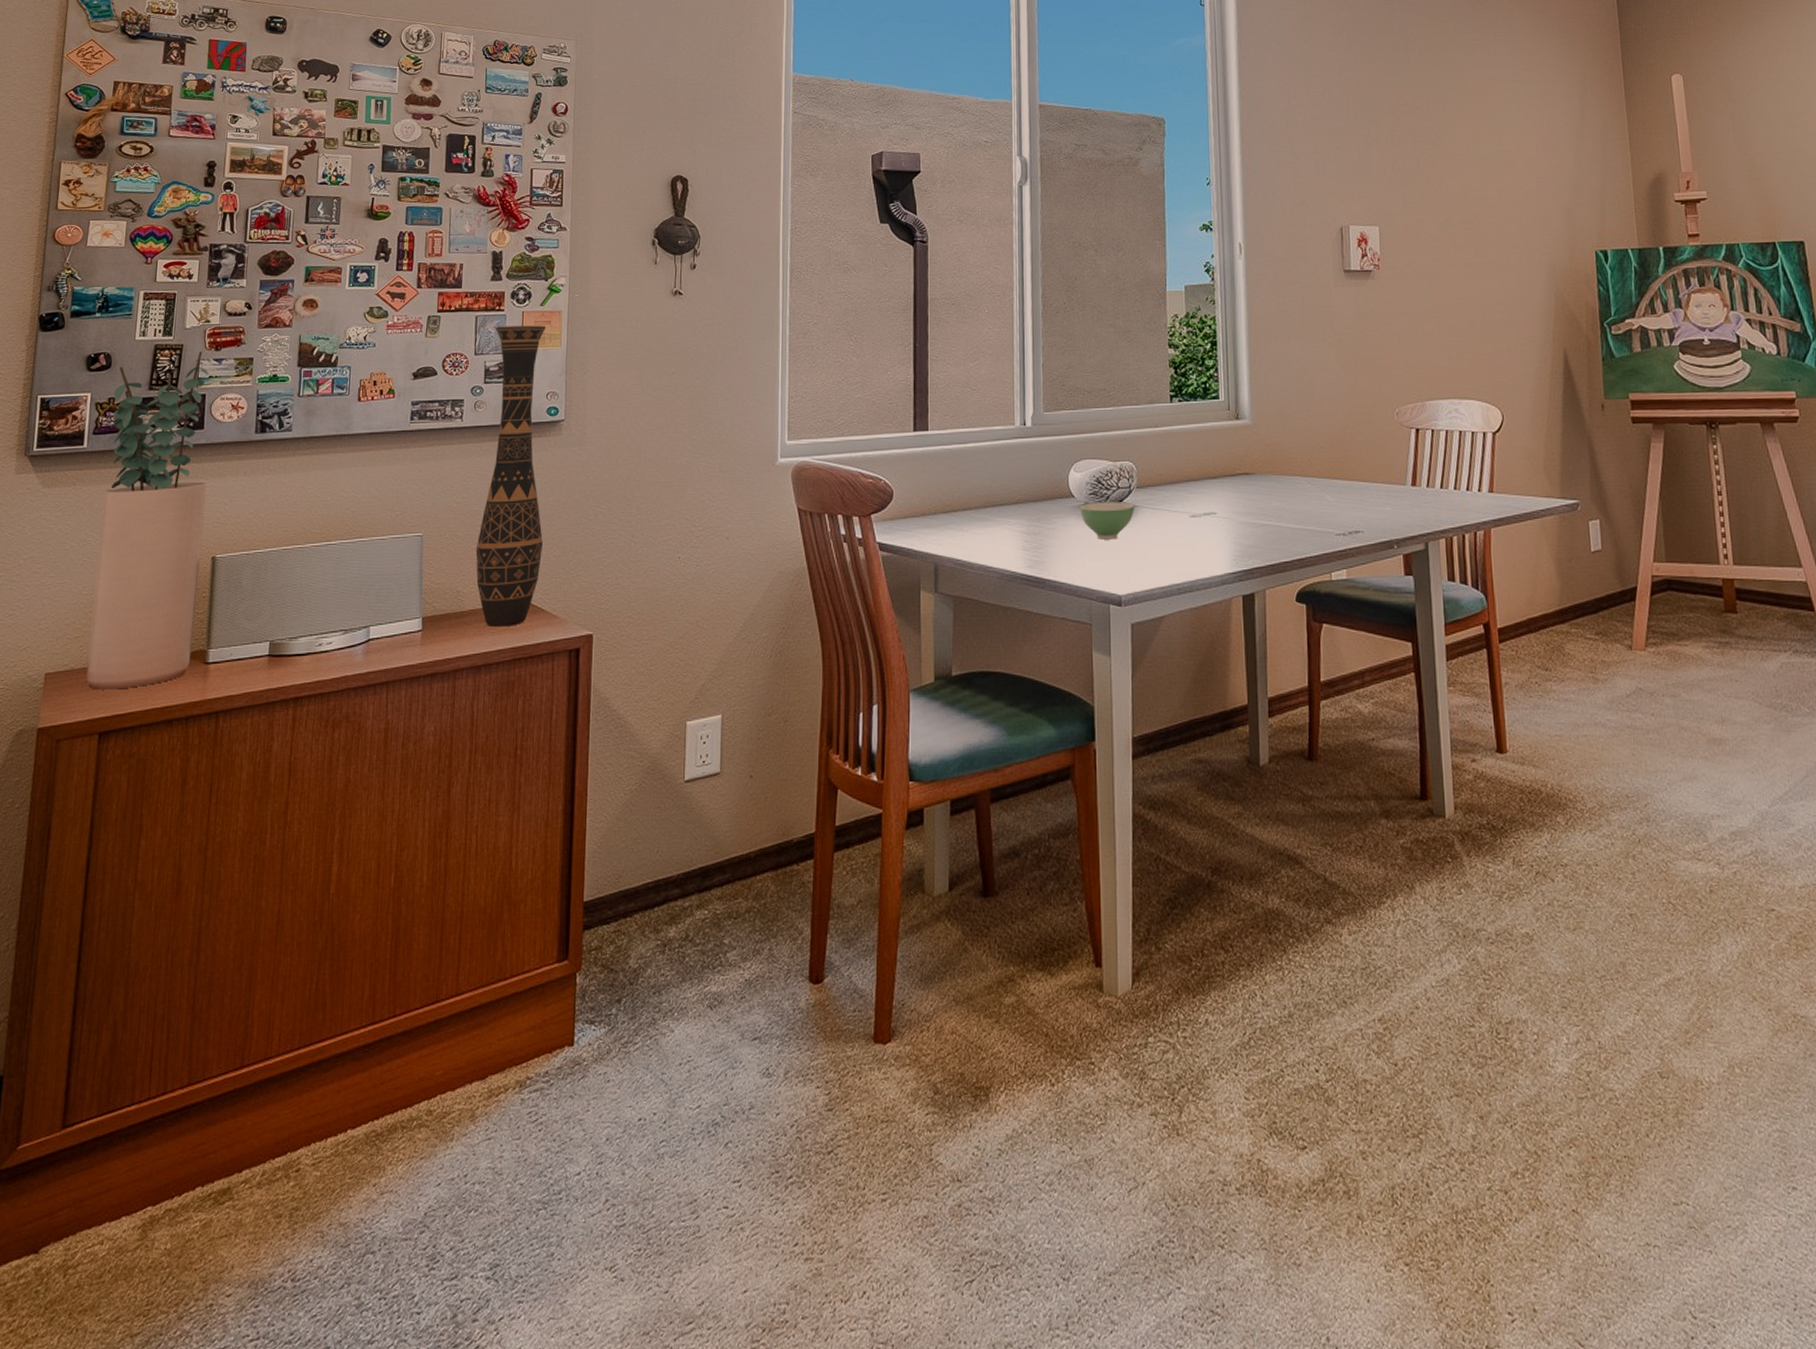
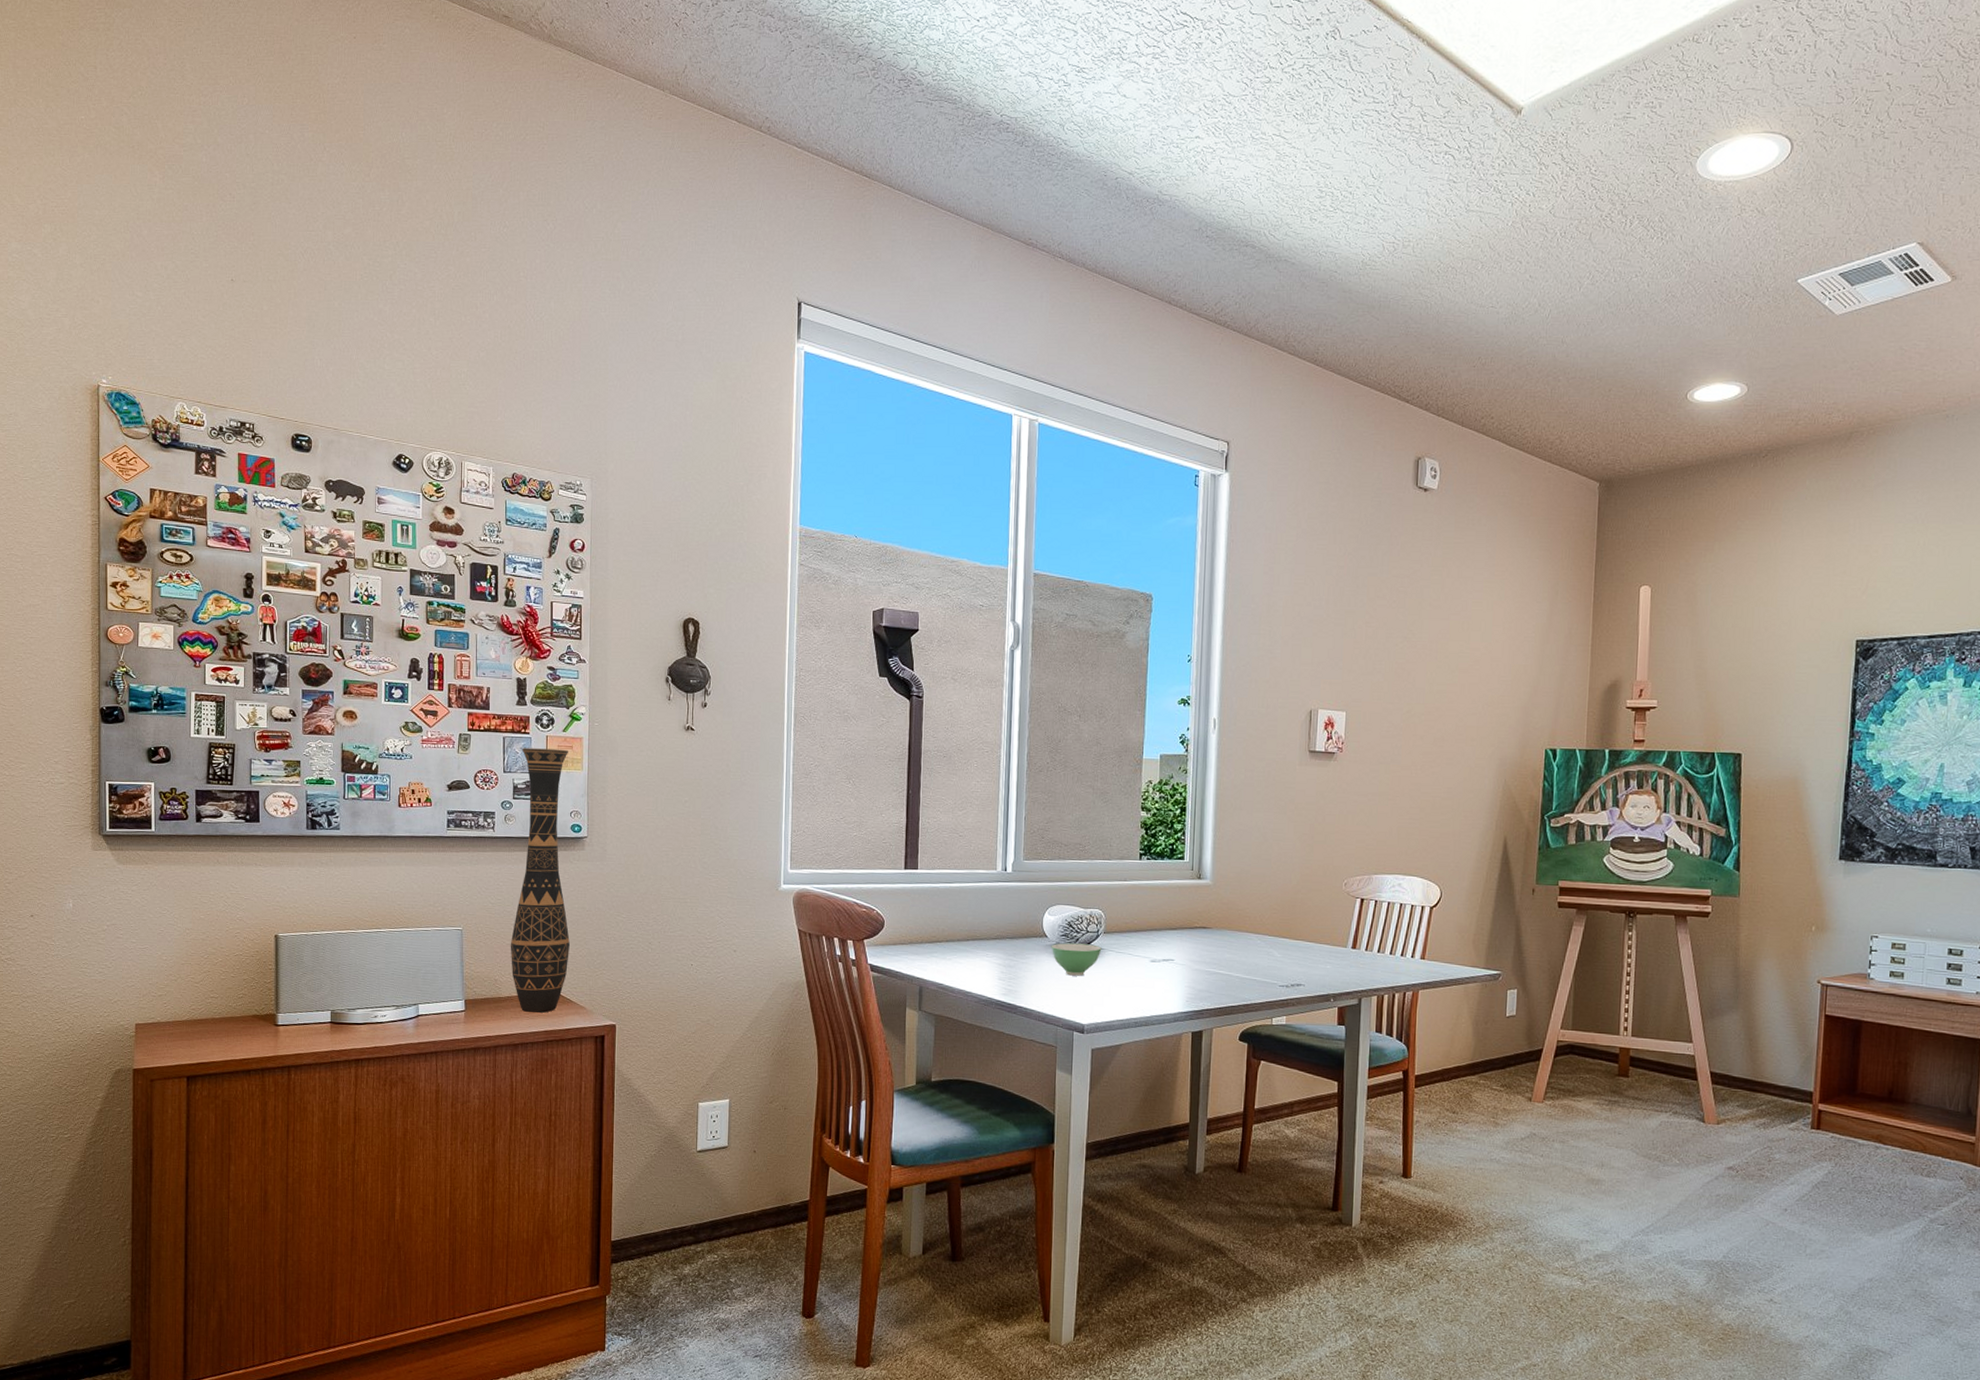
vase: present [86,352,210,690] -> none [172,752,266,1042]

